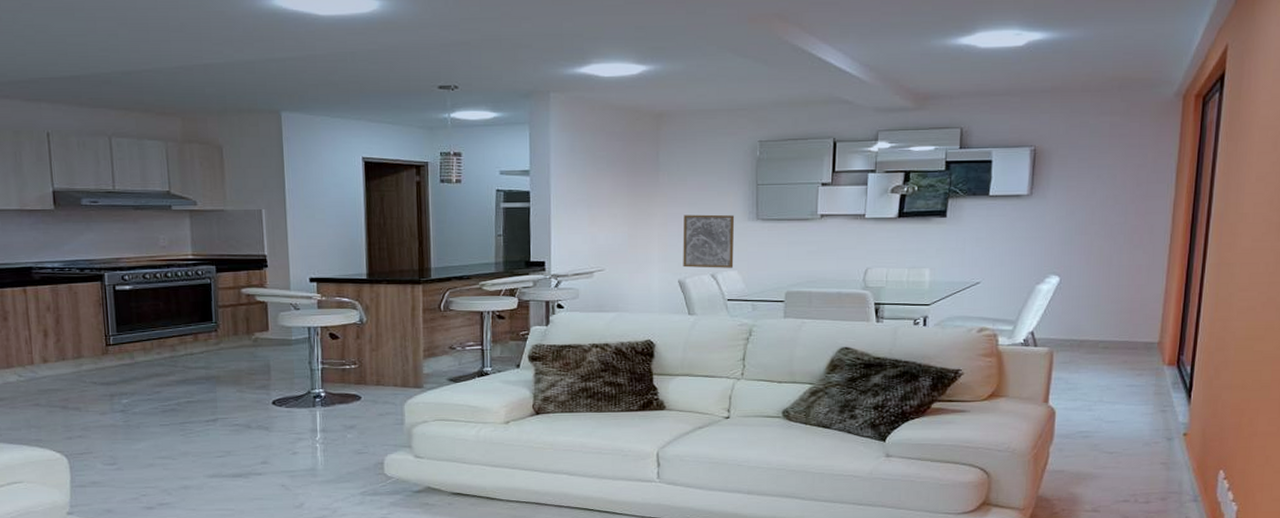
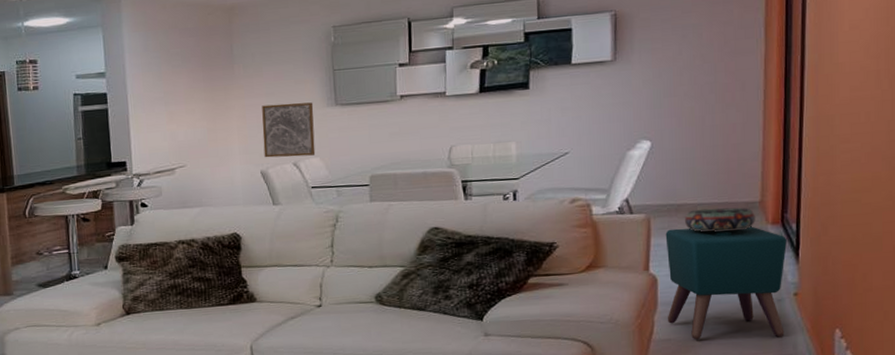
ottoman: none [1061,363,1181,475] -> present [665,226,787,340]
decorative bowl: none [1086,346,1153,370] -> present [685,207,755,232]

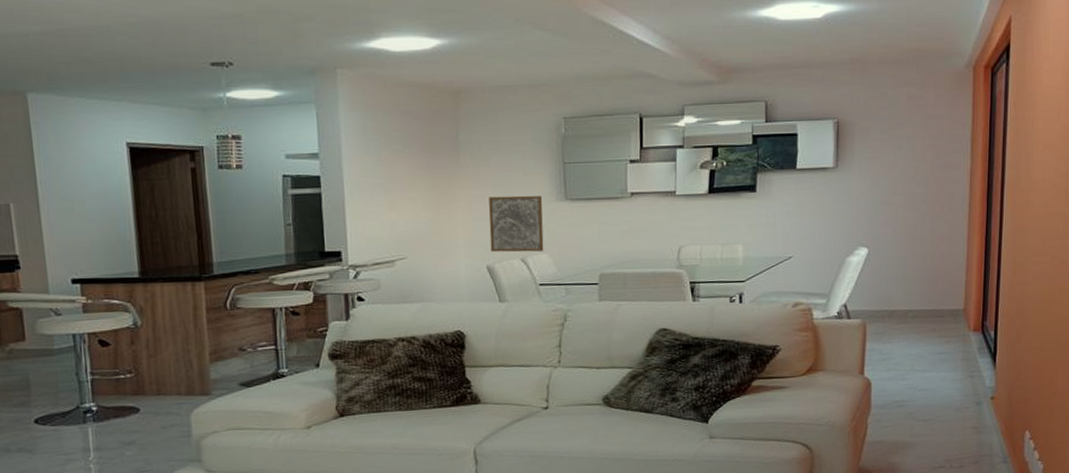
ottoman: present [665,226,787,340] -> none [879,333,986,442]
decorative bowl: present [685,207,755,232] -> none [897,315,959,338]

